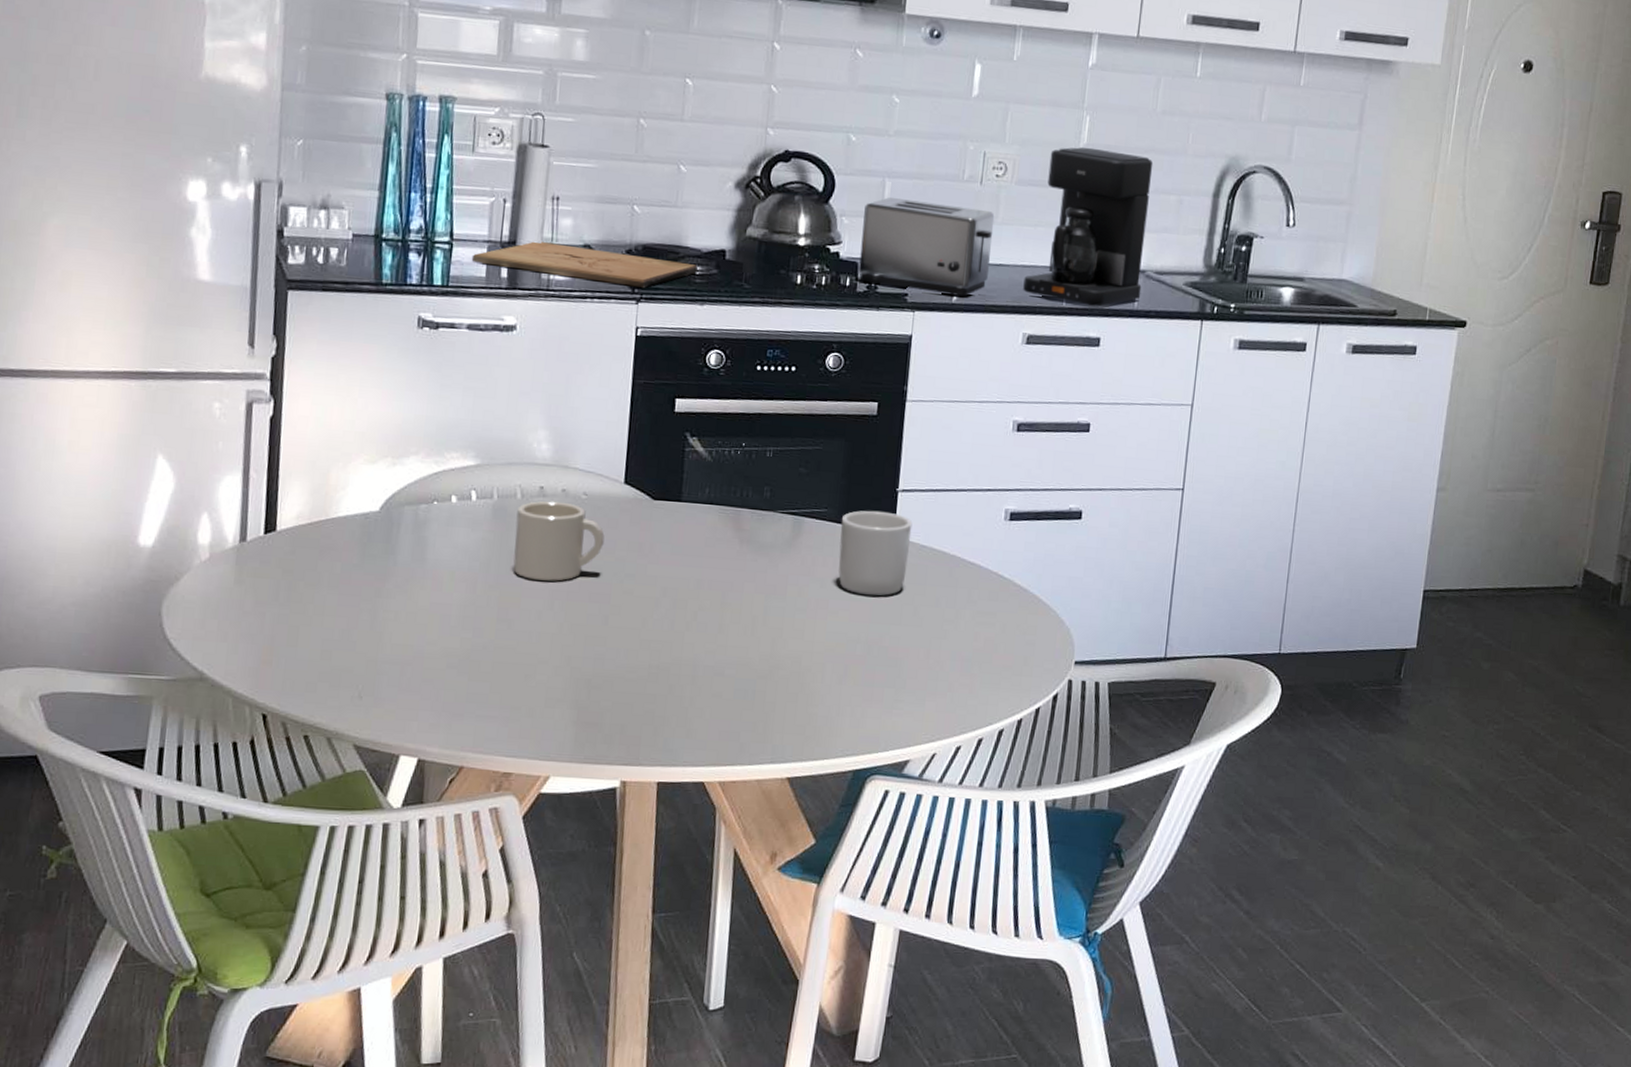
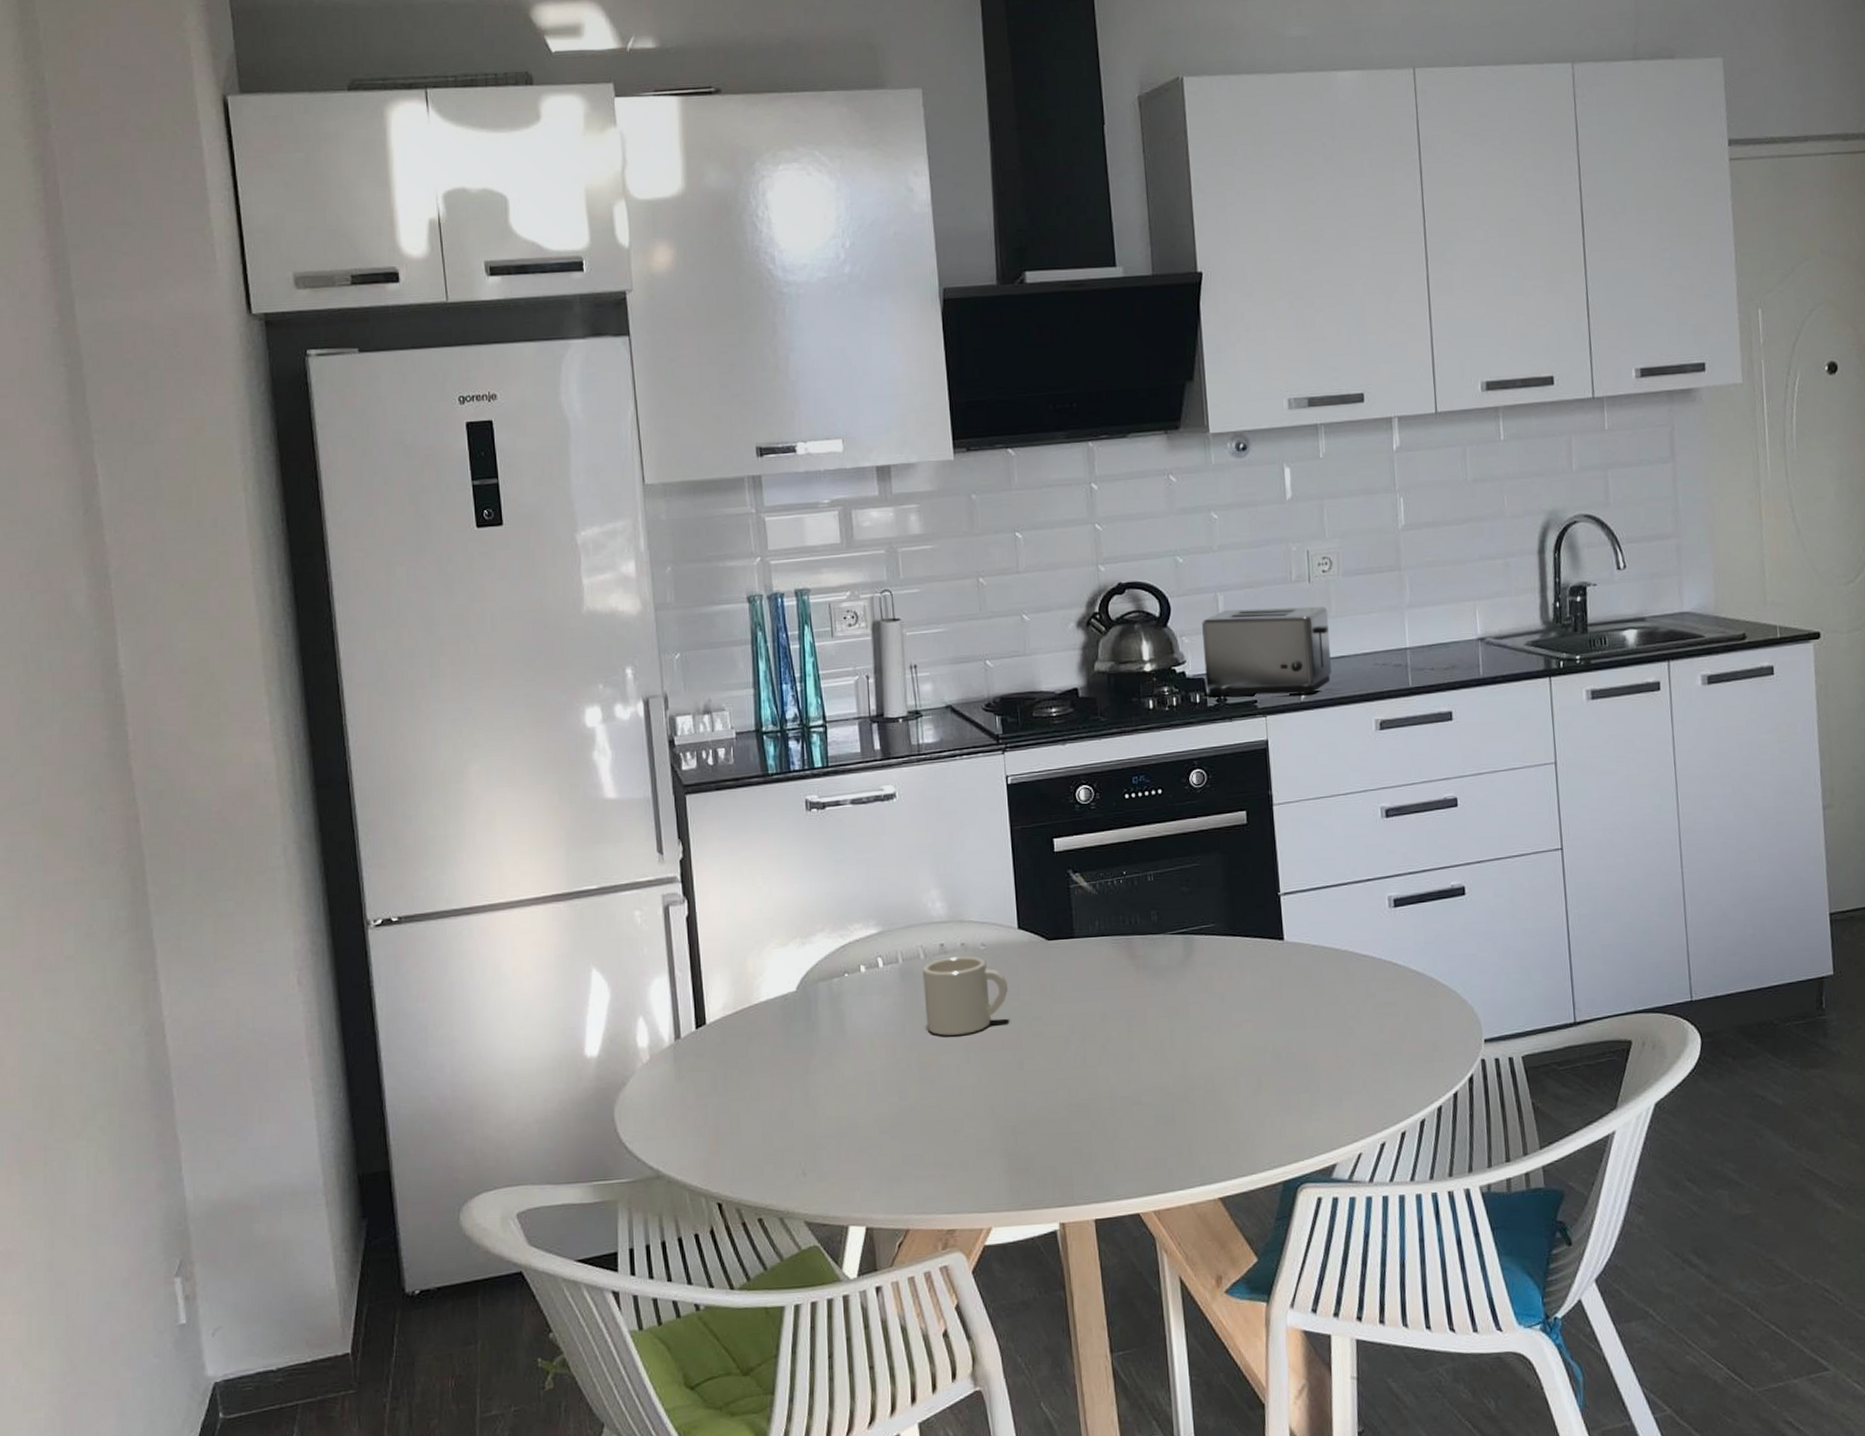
cutting board: present [471,240,699,288] -> none [845,706,1056,741]
mug: present [838,510,913,596] -> none [1229,917,1302,1004]
coffee maker: present [1023,147,1154,306] -> none [1367,526,1485,682]

